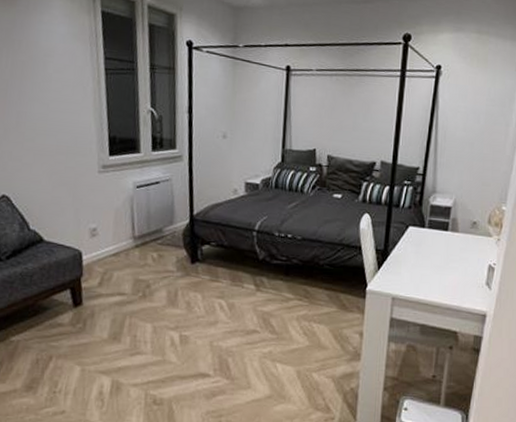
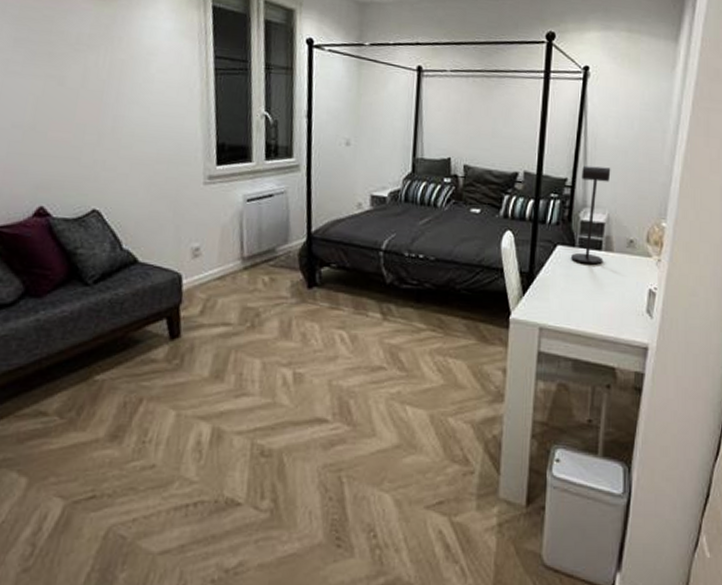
desk lamp: none [421,156,459,244] -> present [571,165,611,265]

